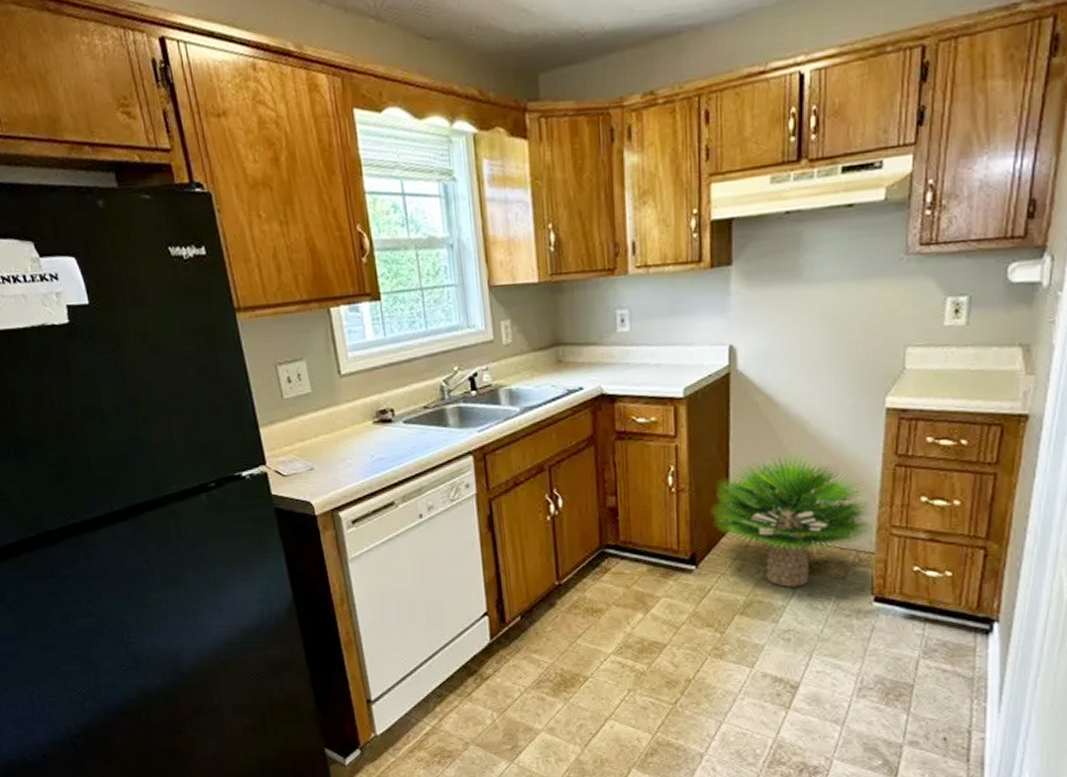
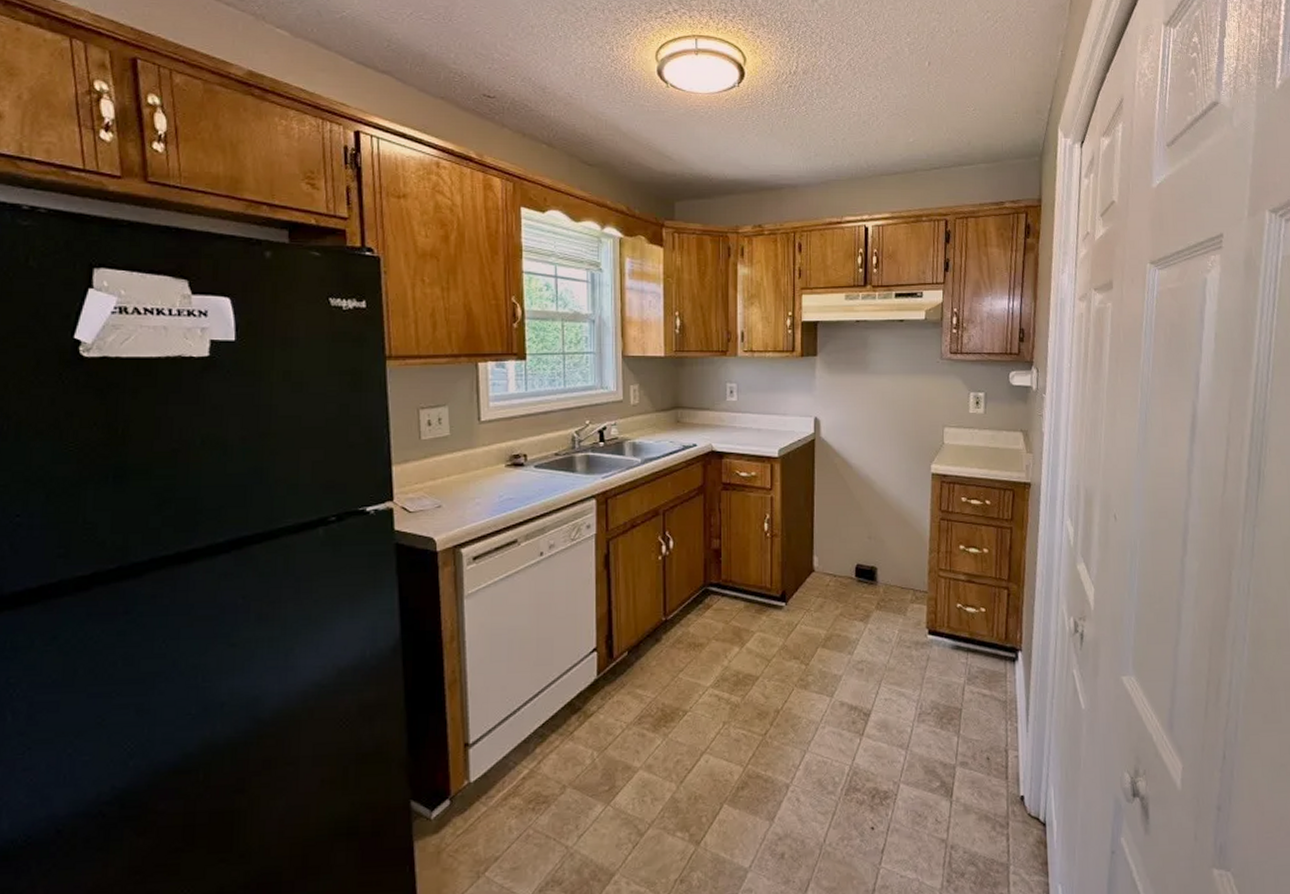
potted plant: present [710,453,873,587] -> none [798,506,925,622]

